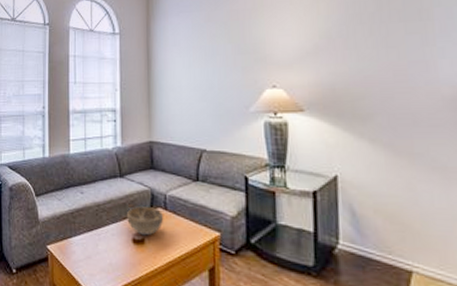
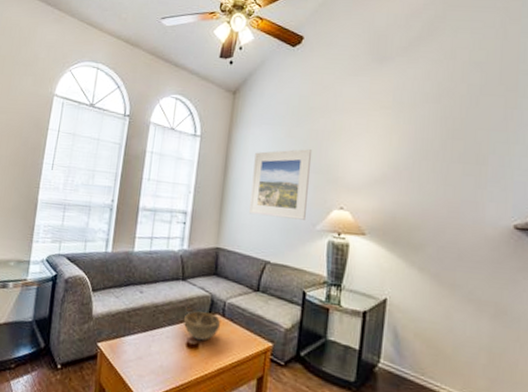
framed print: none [176,31,237,104] -> present [249,149,313,220]

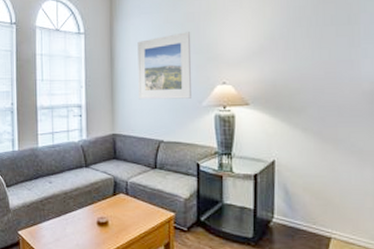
decorative bowl: present [184,311,221,340] -> none [92,193,126,217]

